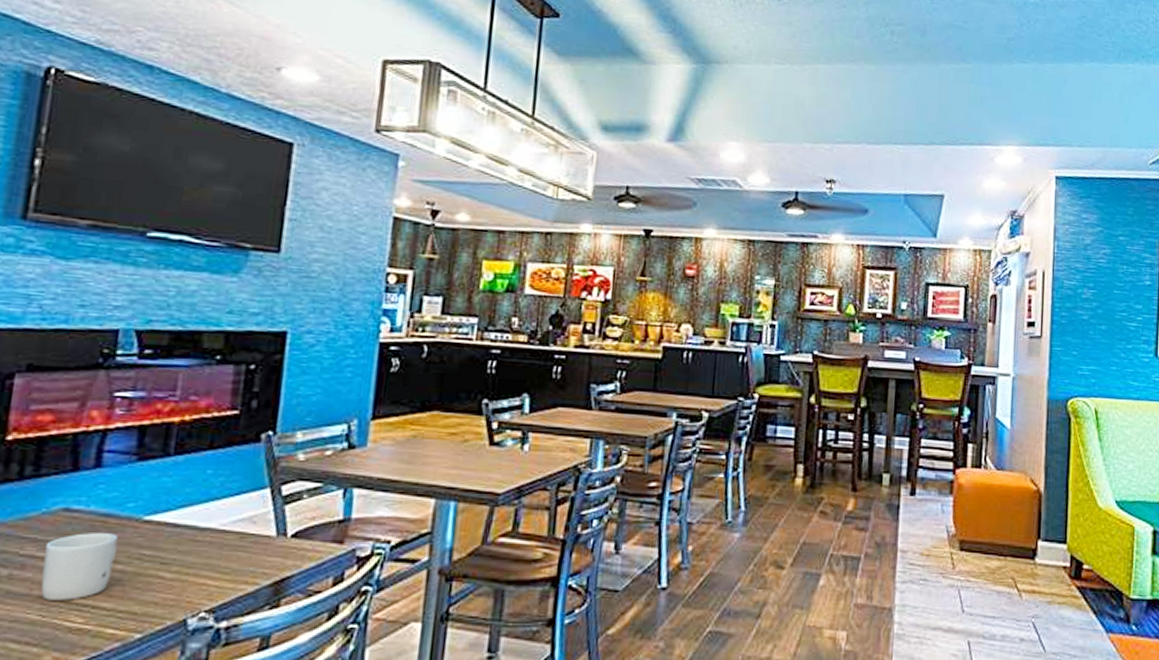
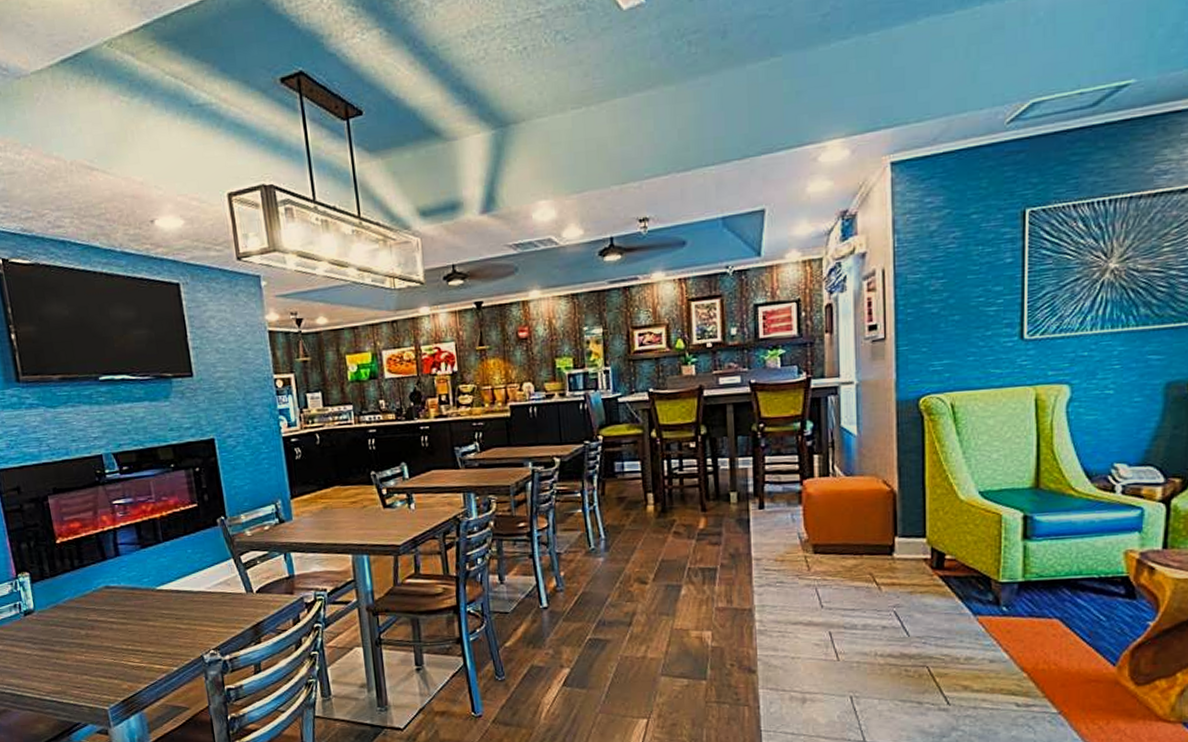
mug: present [40,533,118,600] -> none [101,601,148,649]

